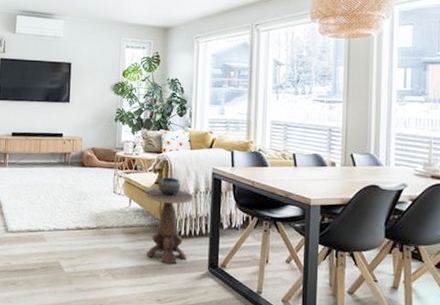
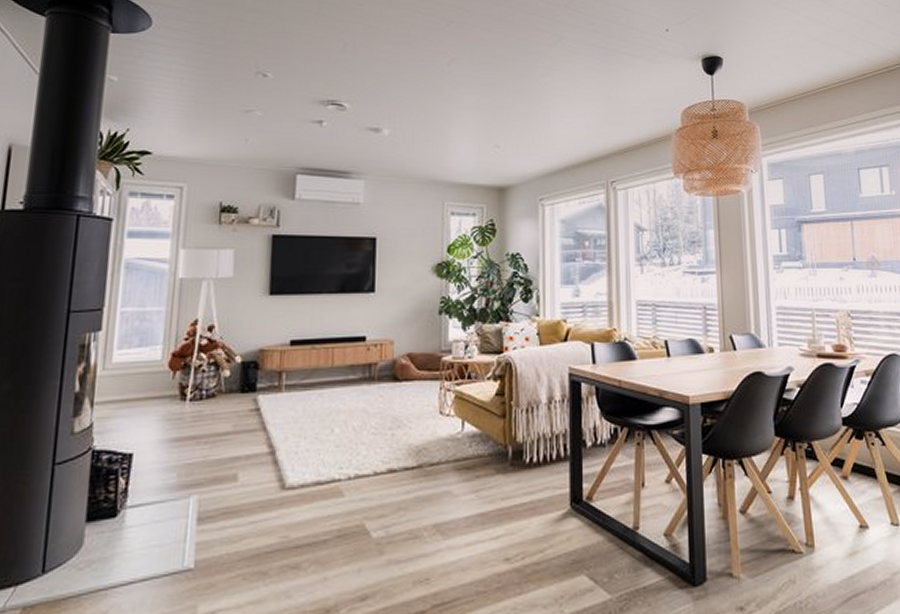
side table: present [145,177,194,265] -> none [483,385,548,506]

